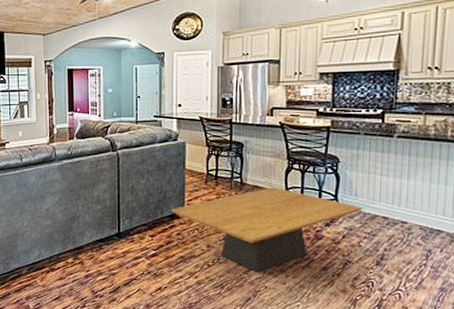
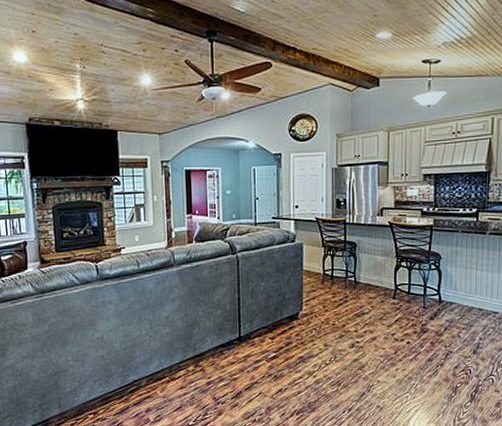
coffee table: present [171,187,363,272] -> none [290,284,462,367]

